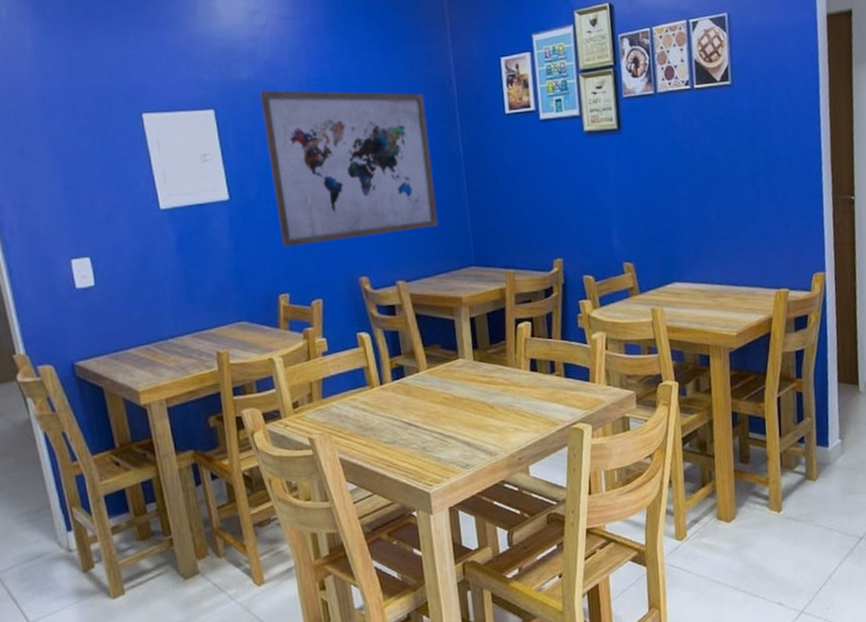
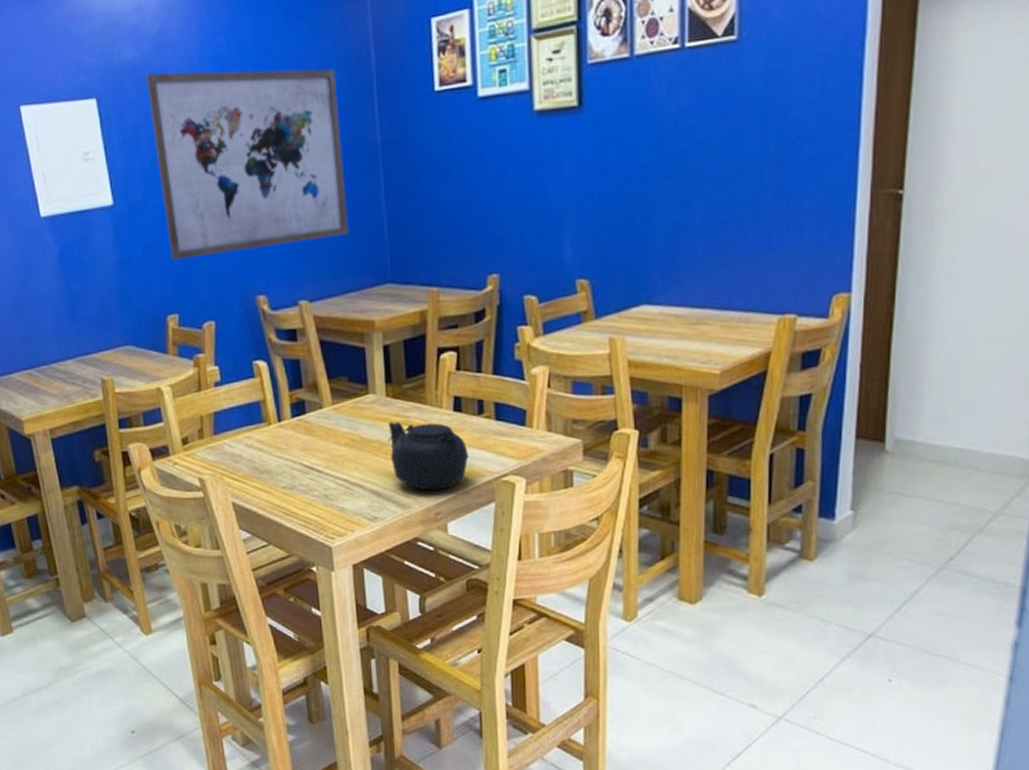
teapot: none [476,381,545,439] -> present [387,422,469,491]

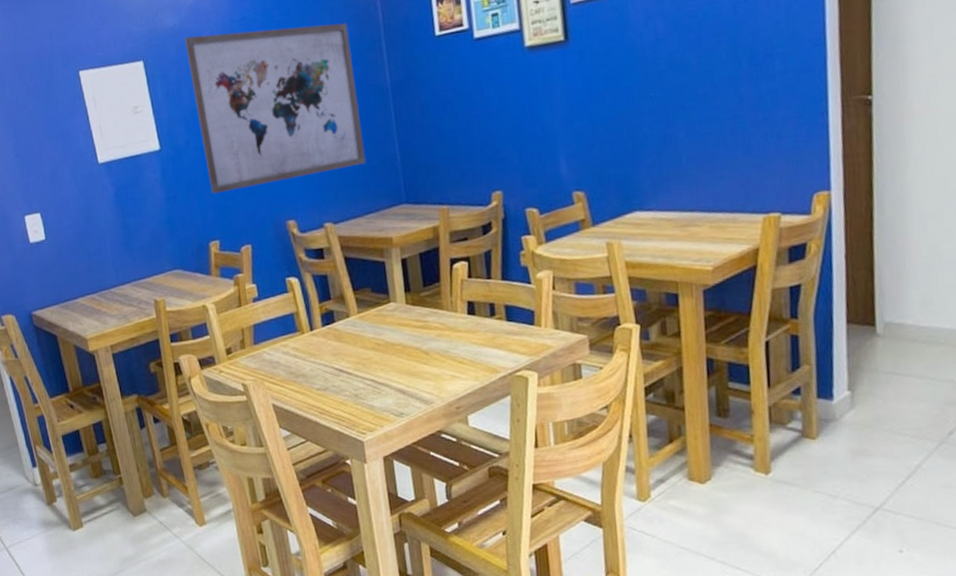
teapot: present [387,422,469,491] -> none [409,326,484,387]

